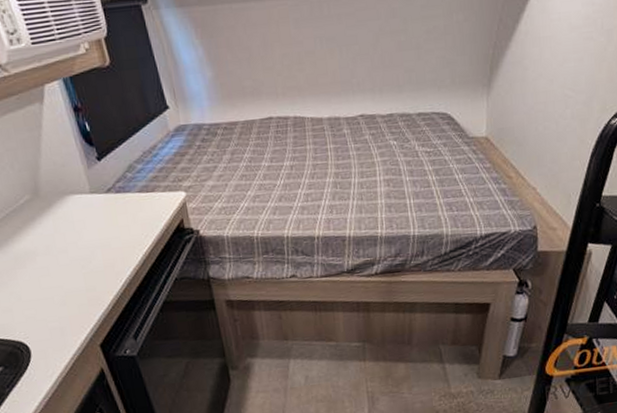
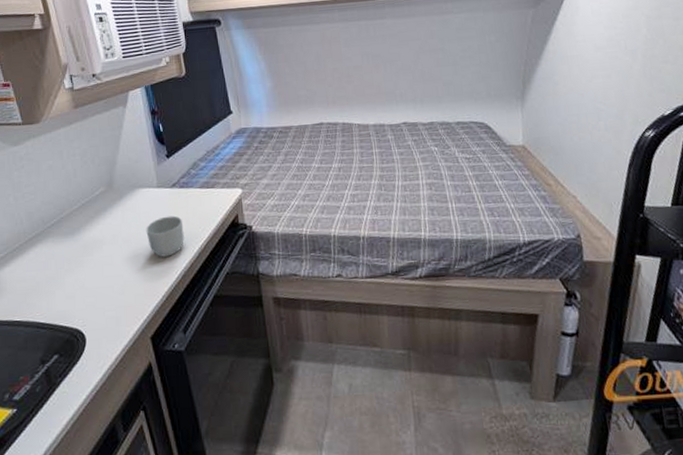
mug: none [82,222,127,266] -> present [146,215,184,257]

